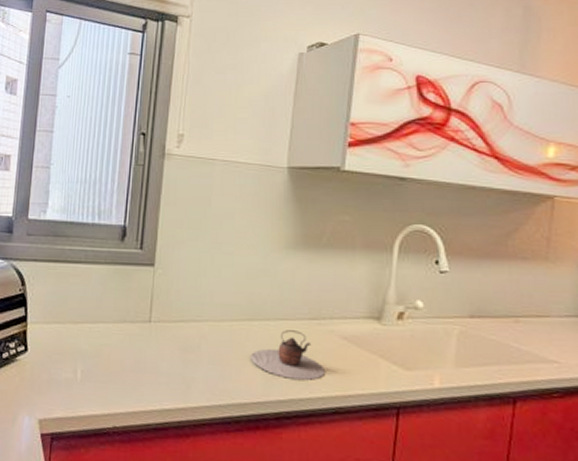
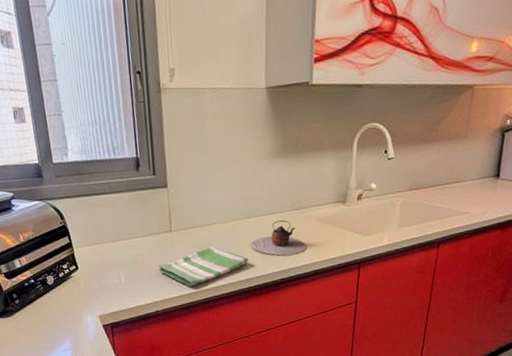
dish towel: none [125,350,245,401] -> present [157,246,248,287]

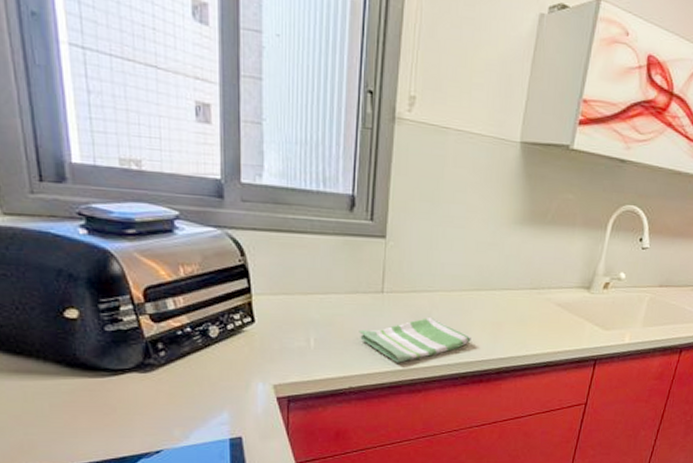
teapot: present [251,220,307,256] -> none [477,298,540,341]

